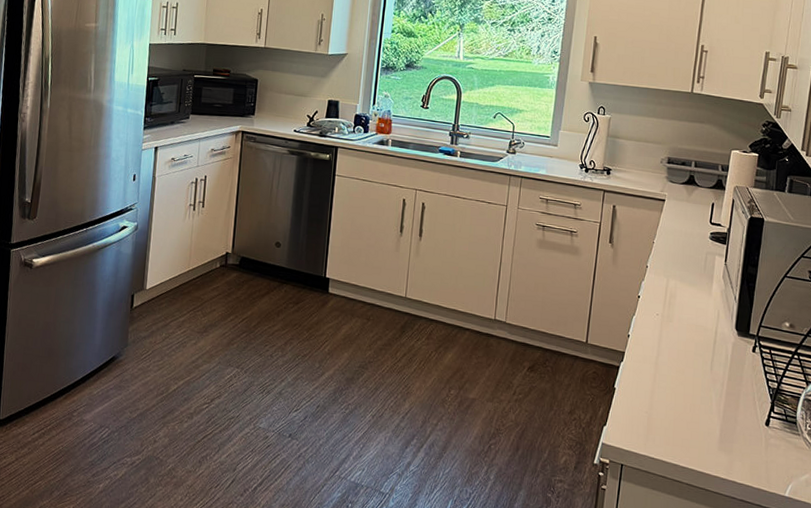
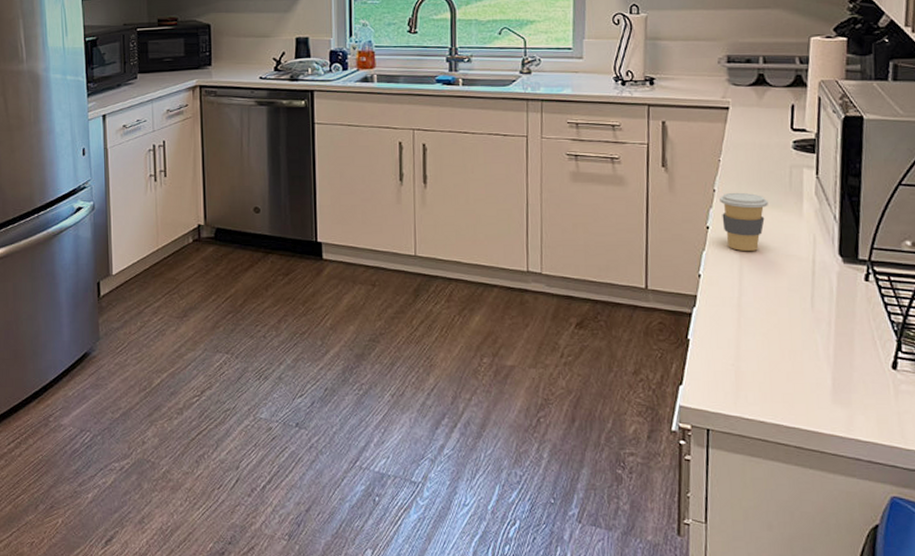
coffee cup: none [650,269,687,319] -> present [720,192,768,251]

